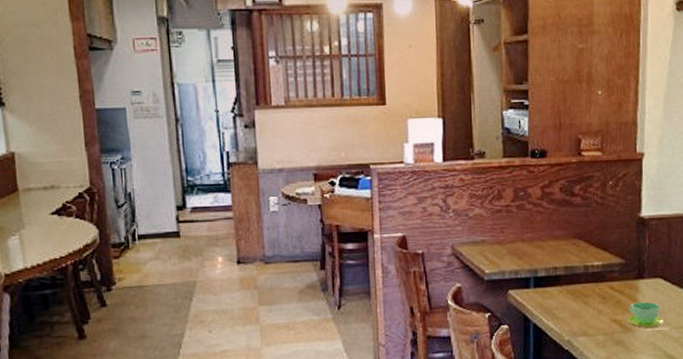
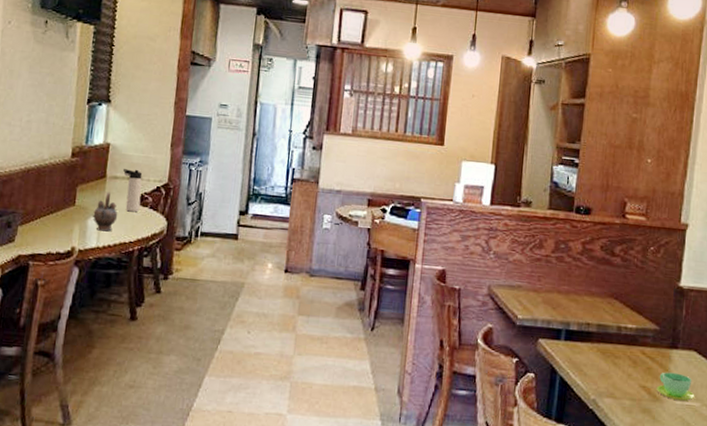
teapot: none [12,206,41,251] -> present [93,192,118,232]
thermos bottle: none [35,178,64,225] -> present [122,169,143,213]

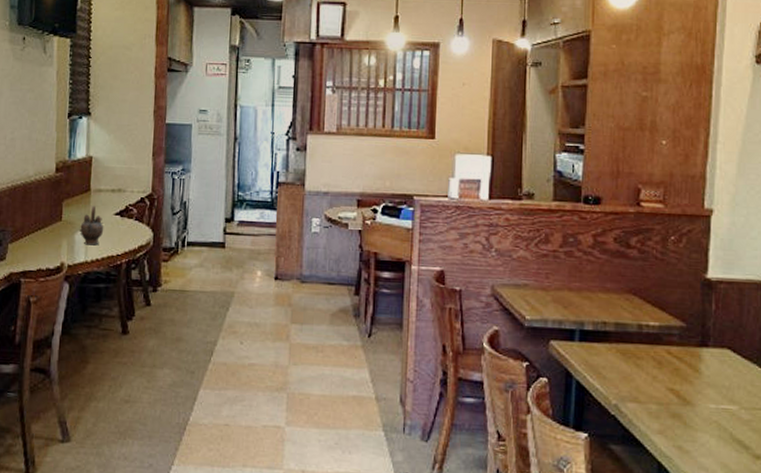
thermos bottle: present [122,169,143,213] -> none [106,181,126,225]
cup: present [656,372,695,401] -> none [686,372,731,404]

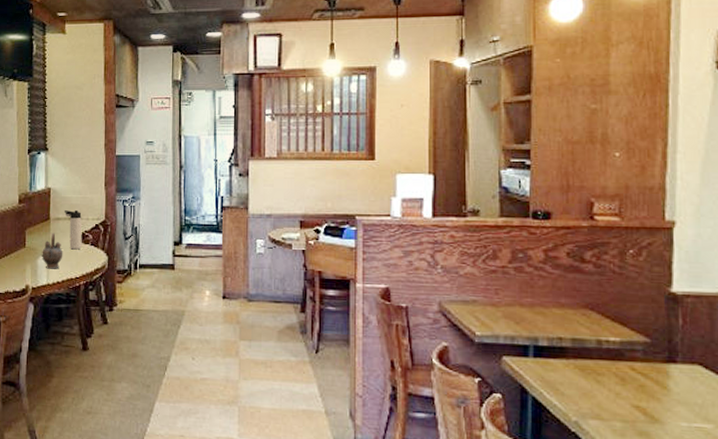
thermos bottle: none [106,181,126,225] -> present [64,210,82,250]

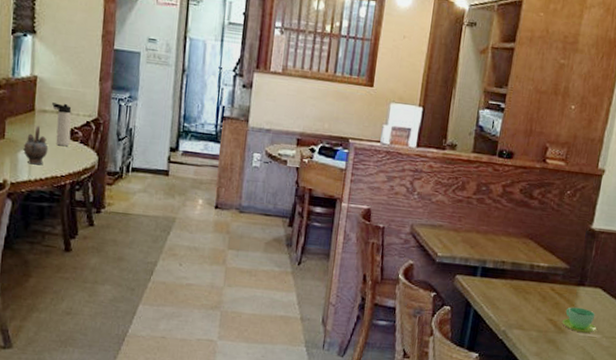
cup: none [653,389,705,422] -> present [562,307,597,333]

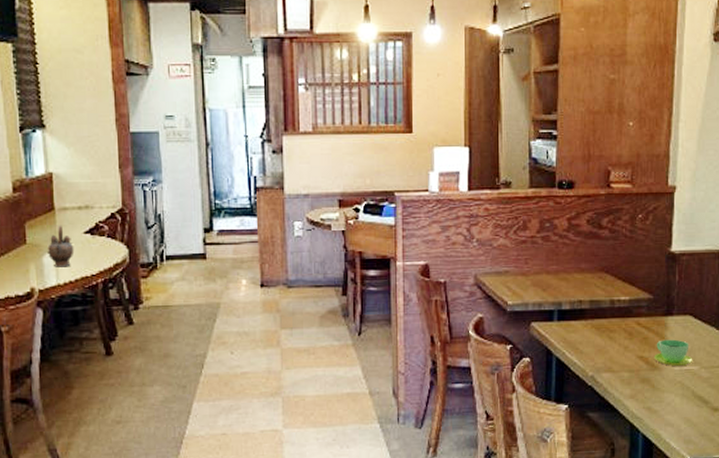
thermos bottle: present [51,102,72,147] -> none [71,198,97,244]

